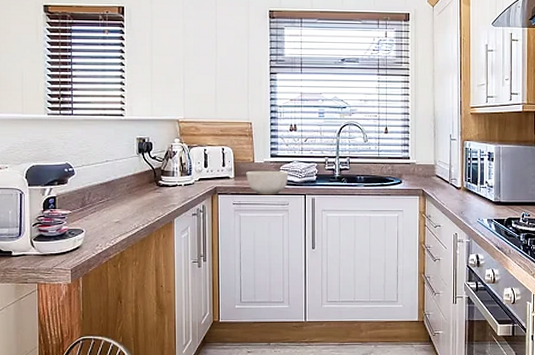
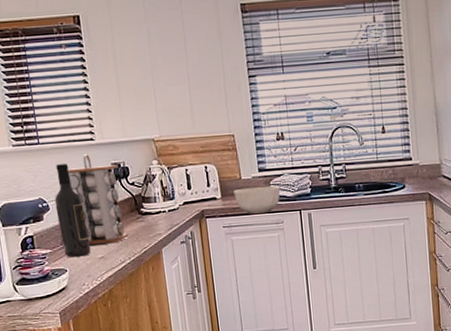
wine bottle: none [80,134,108,219] -> present [54,164,91,258]
spice rack: none [95,128,145,210] -> present [67,154,129,246]

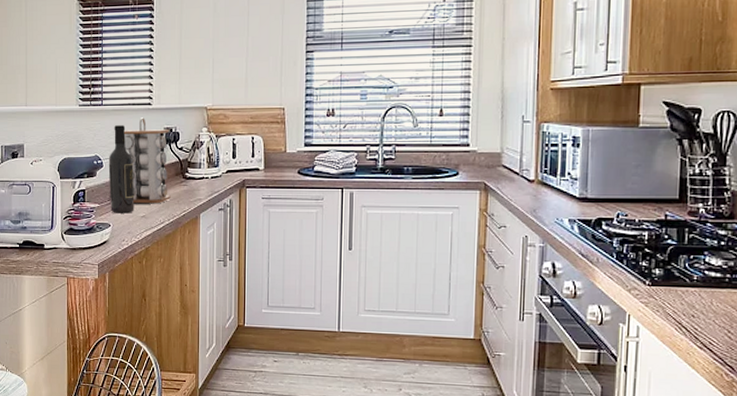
bowl: present [234,185,281,215] -> none [277,161,324,189]

